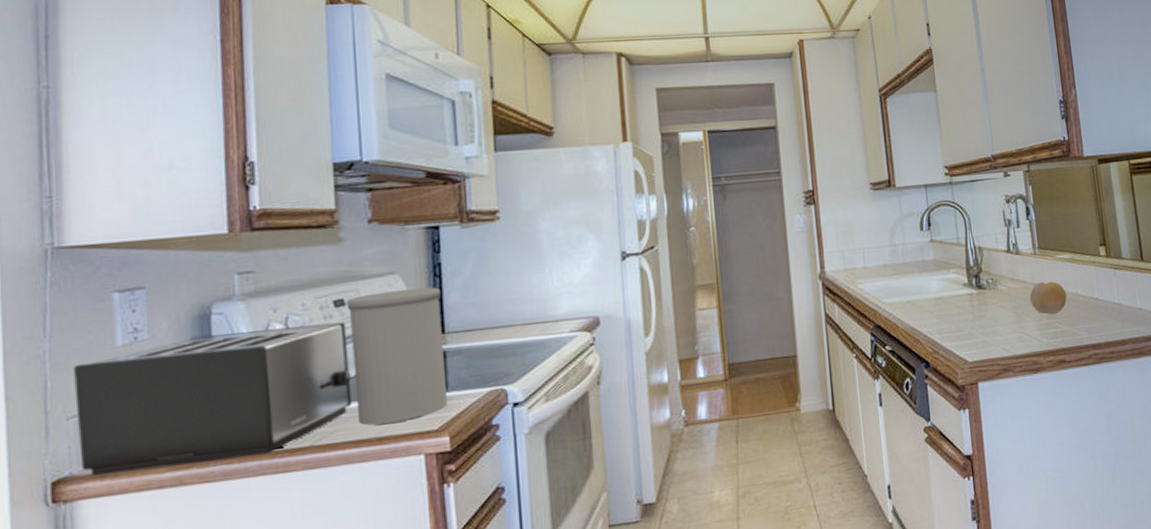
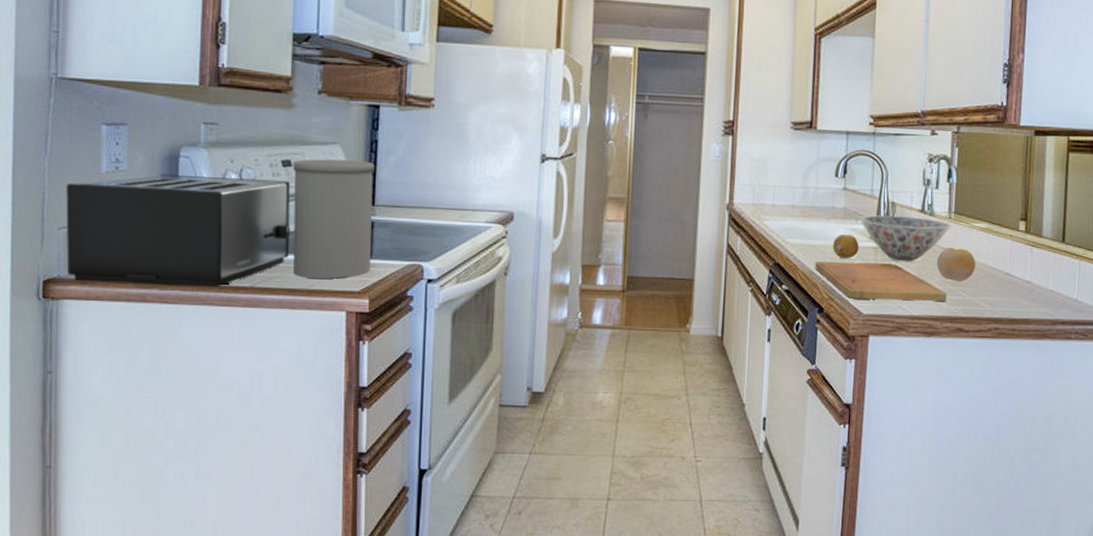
cutting board: none [914,307,1046,349] -> present [815,261,948,302]
fruit: none [928,285,955,310] -> present [832,234,859,258]
bowl: none [951,257,1037,304] -> present [860,215,951,262]

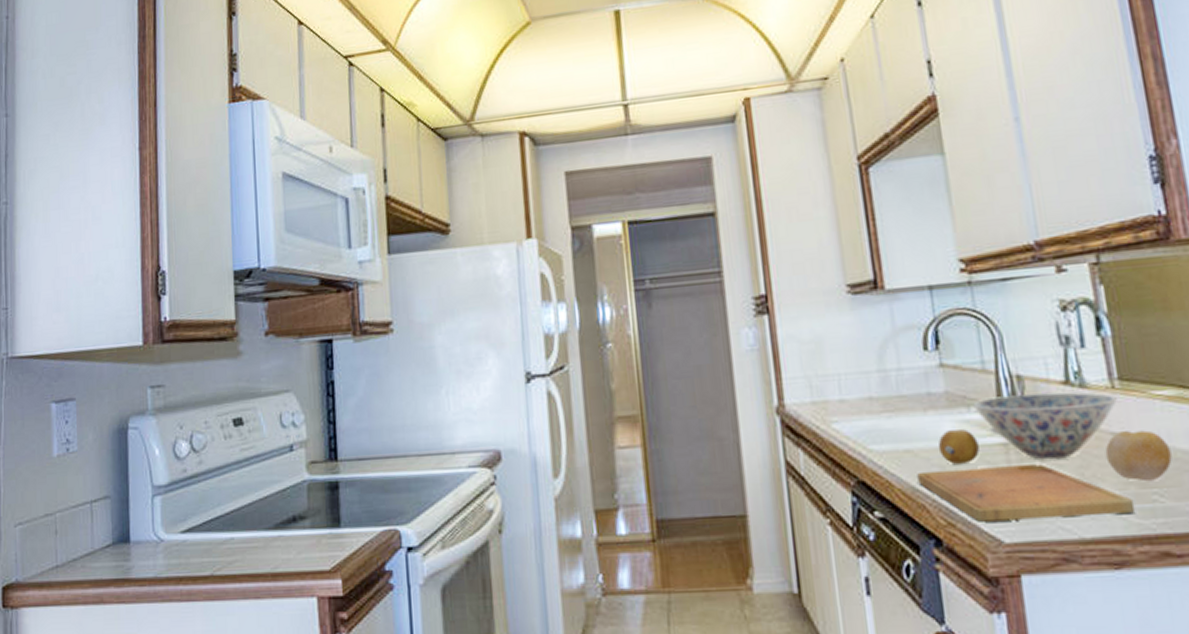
toaster: present [66,174,291,288] -> none [20,442,249,586]
canister: present [293,159,375,280] -> none [244,408,341,560]

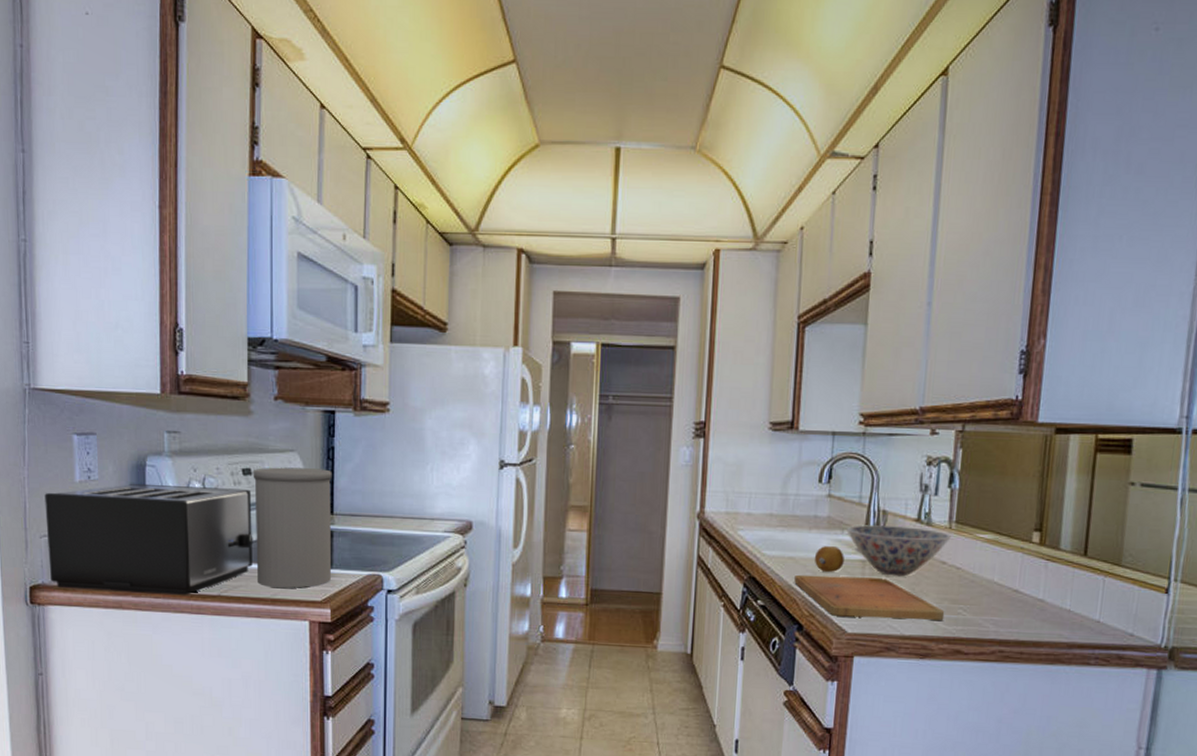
toaster: none [20,442,249,586] -> present [45,483,253,596]
canister: none [244,408,341,560] -> present [253,467,332,589]
fruit: present [1104,430,1172,482] -> none [933,561,979,600]

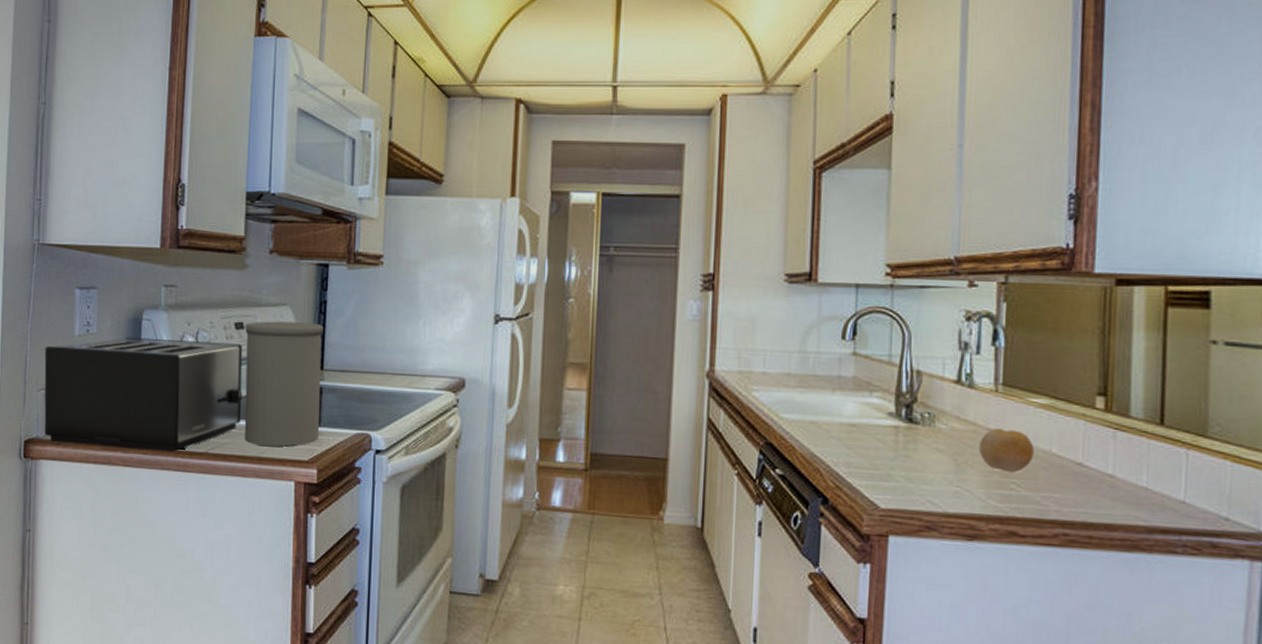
cutting board: present [794,574,945,621] -> none [817,441,995,496]
fruit: present [814,546,844,572] -> none [839,409,874,439]
bowl: present [846,525,951,577] -> none [875,386,998,446]
fruit: none [933,561,979,600] -> present [978,429,1034,473]

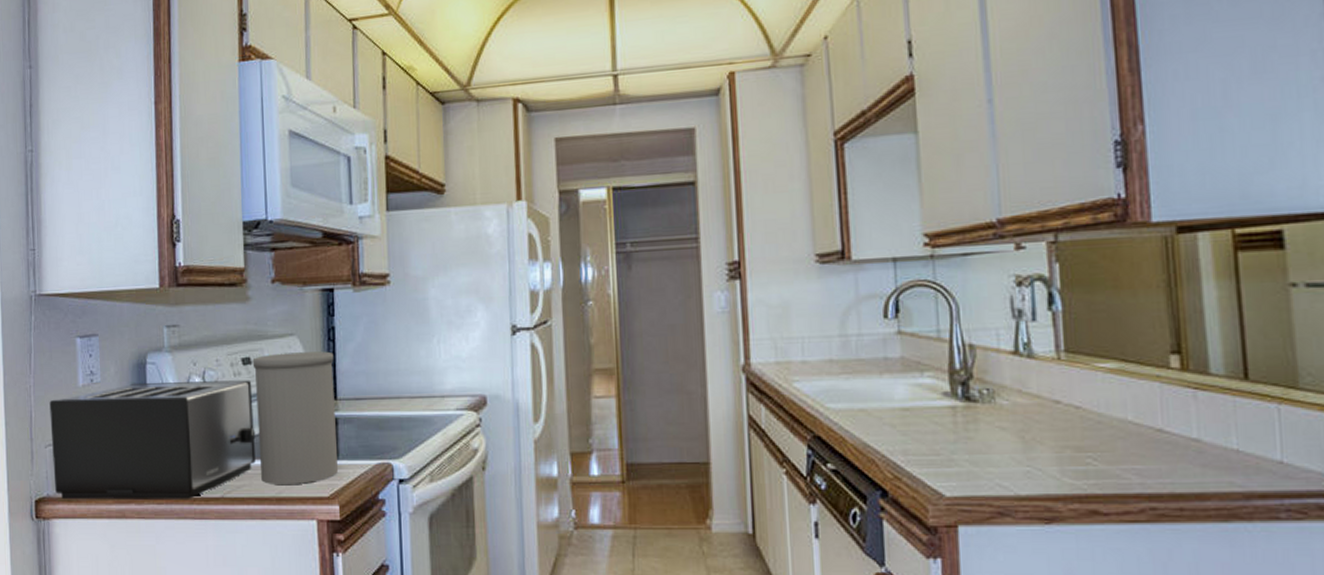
fruit: present [978,429,1034,473] -> none [1046,399,1108,446]

